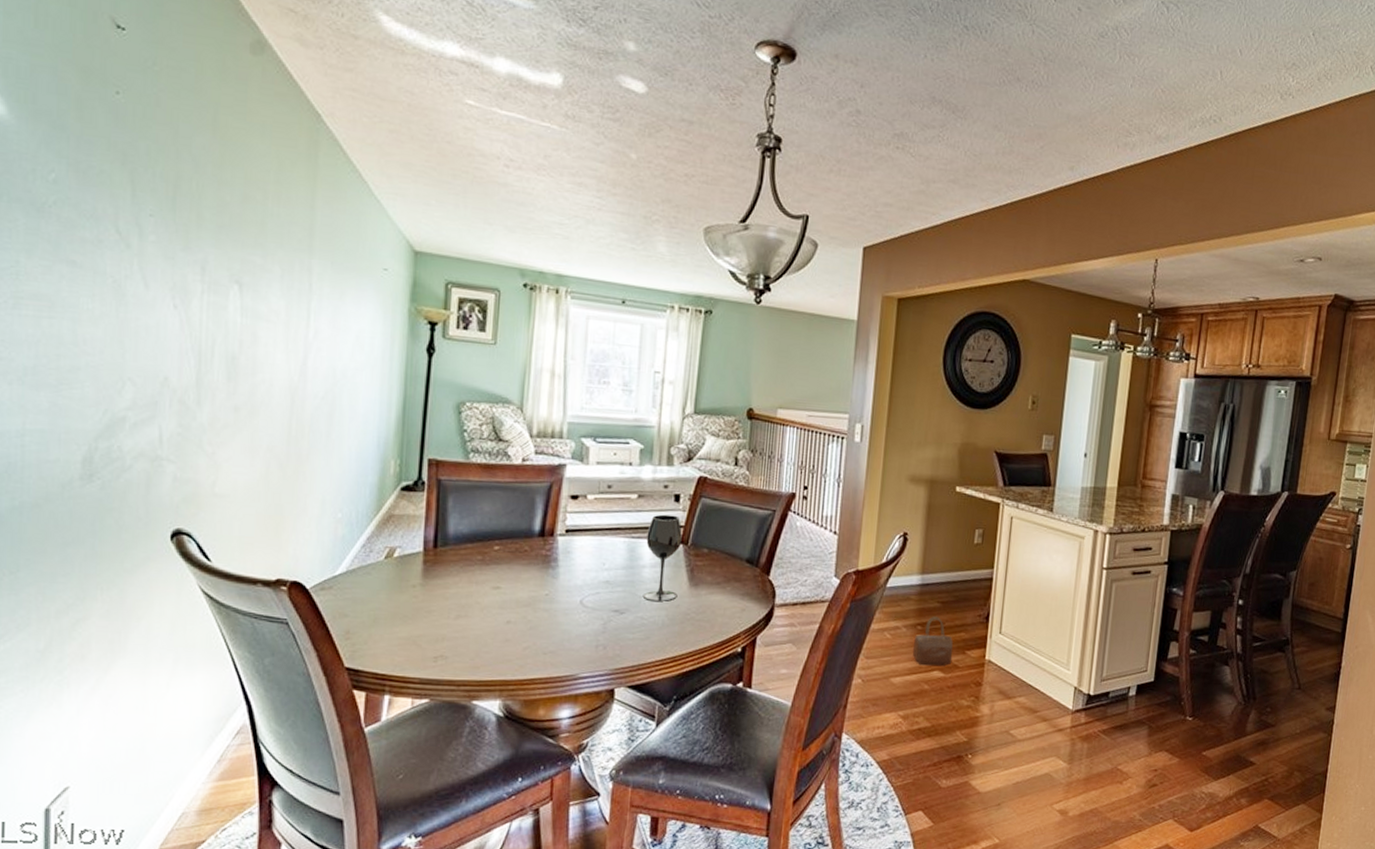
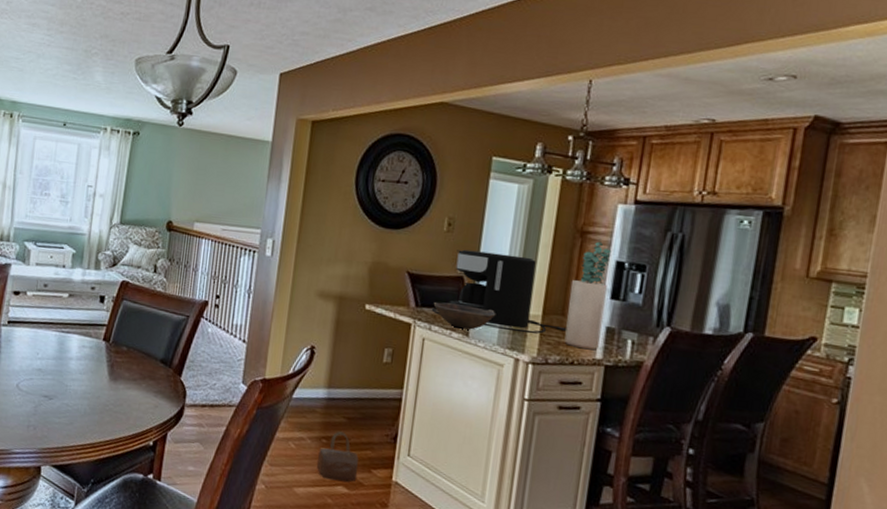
wineglass: present [642,514,682,601] -> none [68,313,105,392]
coffee maker: none [1019,427,1139,505] -> present [432,249,567,334]
bowl: none [1020,480,1077,505] -> present [433,302,496,330]
vase: none [1136,411,1176,517] -> present [564,238,612,350]

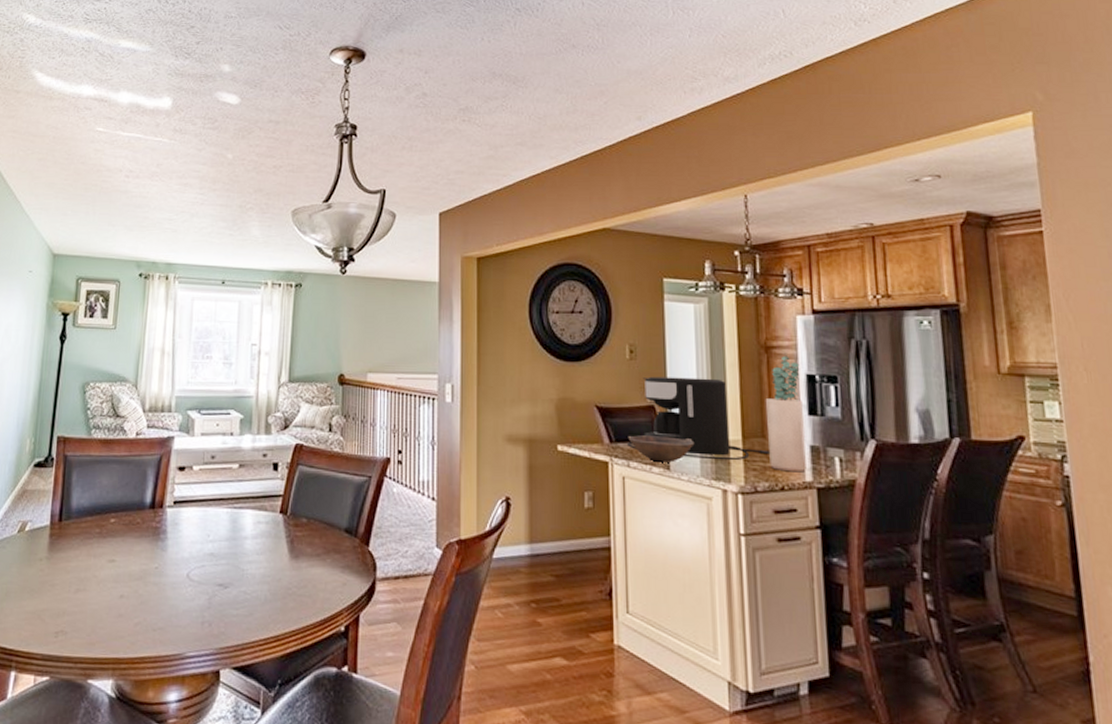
handbag: present [316,431,359,482] -> none [528,592,575,652]

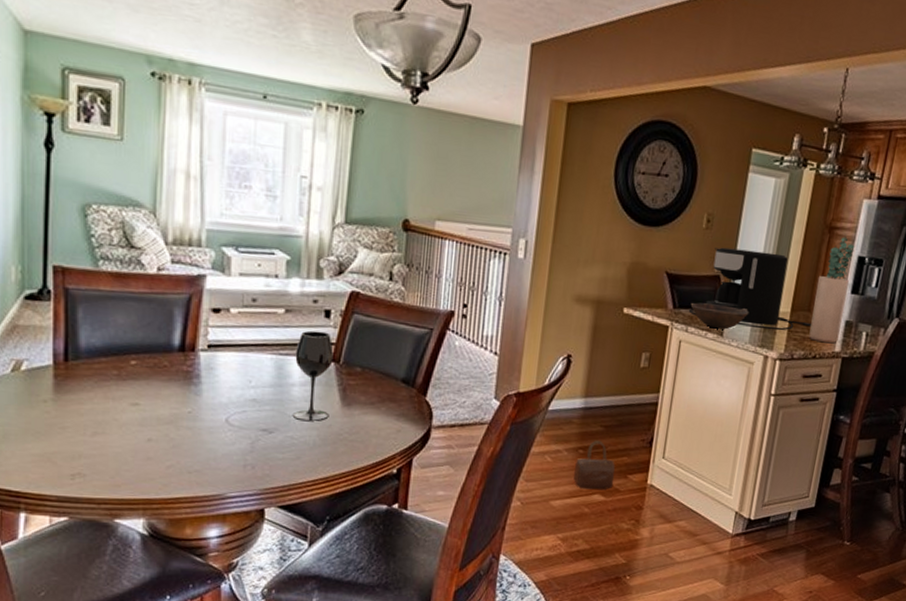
wineglass: none [245,483,281,575] -> present [292,330,334,421]
handbag: none [528,592,575,652] -> present [573,440,615,490]

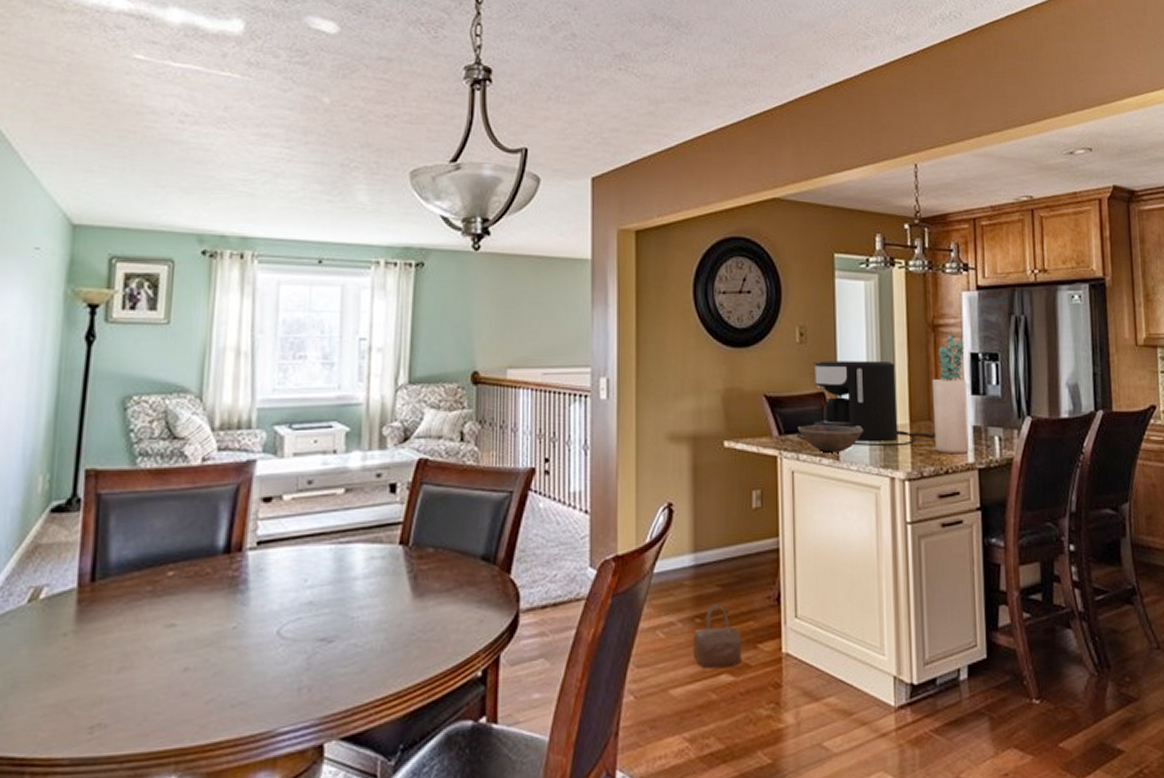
wineglass: present [292,330,334,421] -> none [355,510,401,622]

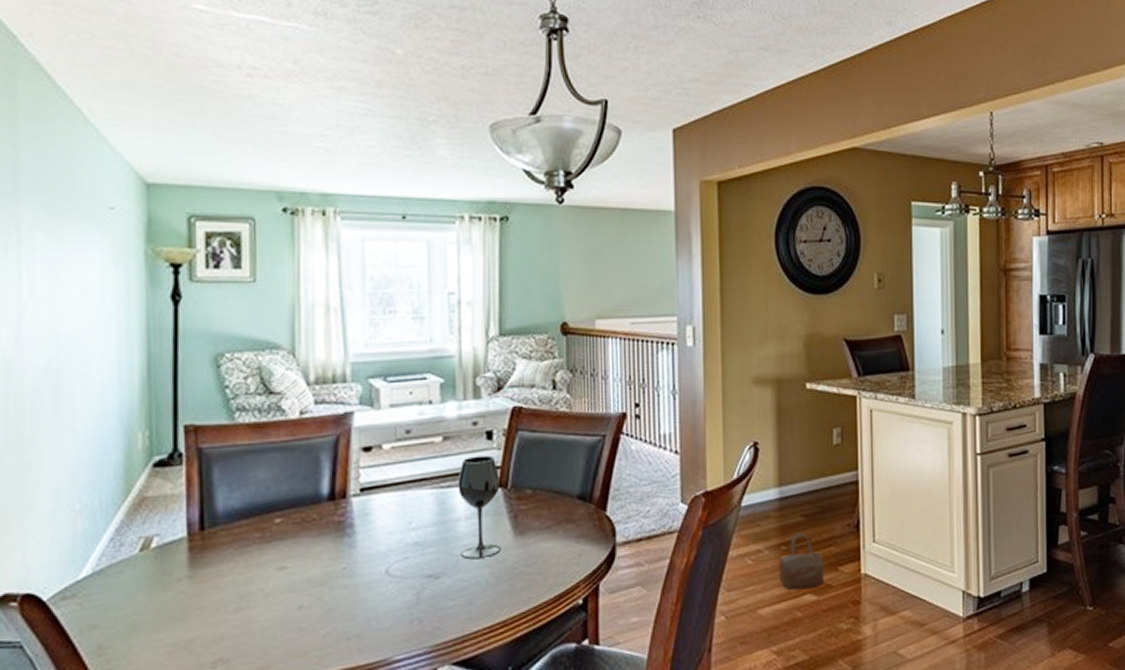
wineglass: none [355,510,401,622] -> present [458,455,501,559]
coffee maker: present [797,360,936,447] -> none [875,304,1006,385]
bowl: present [797,425,864,453] -> none [875,365,938,392]
vase: present [931,331,969,455] -> none [1002,274,1036,390]

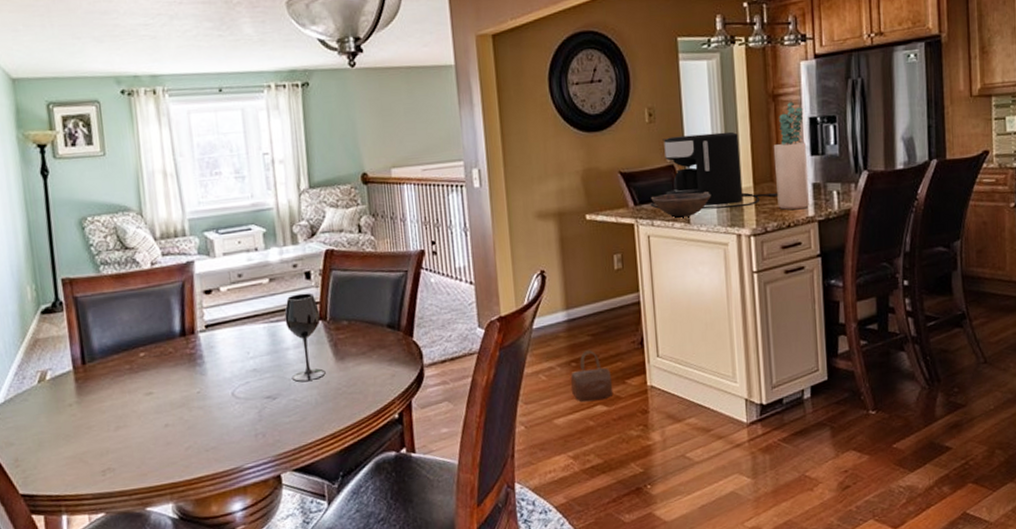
coffee maker: none [875,304,1006,385] -> present [651,131,779,210]
bowl: none [875,365,938,392] -> present [650,192,712,218]
vase: none [1002,274,1036,390] -> present [773,99,809,210]

